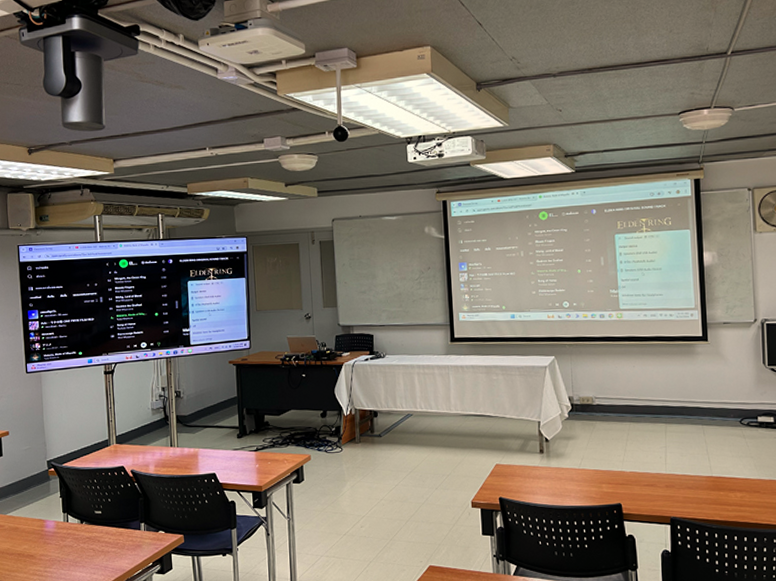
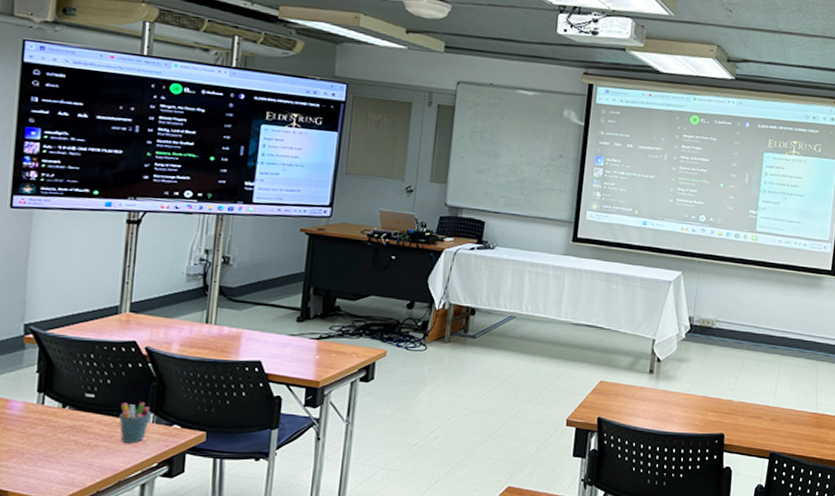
pen holder: none [120,514,143,548] -> present [119,402,152,443]

